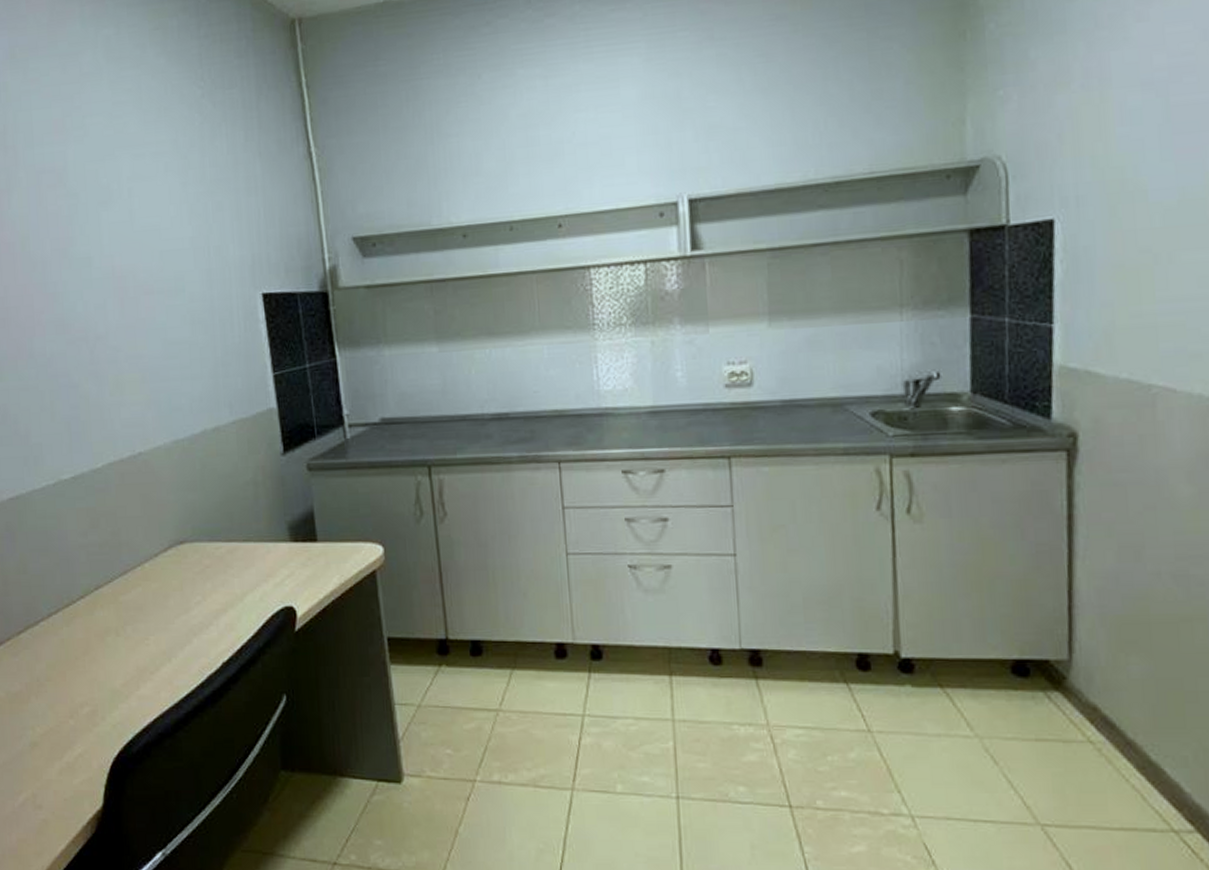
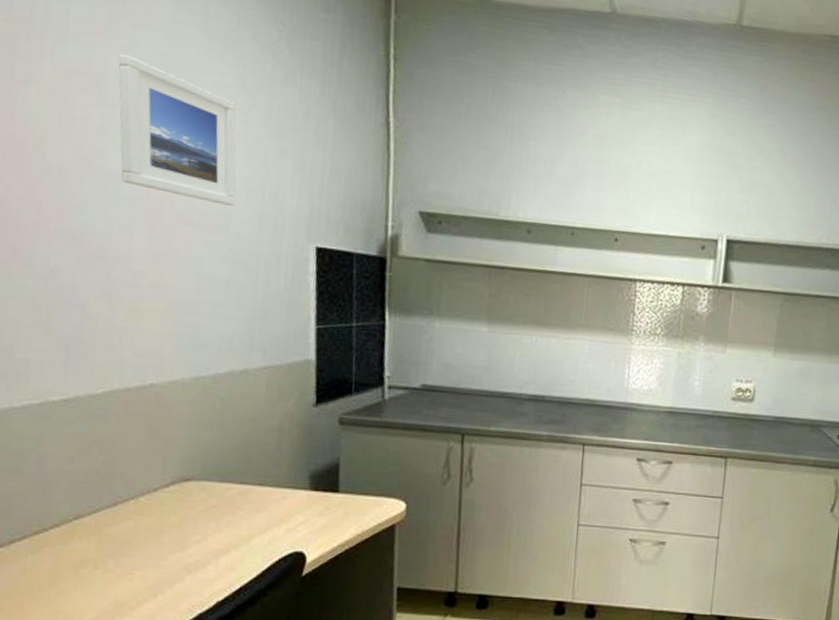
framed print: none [74,145,186,269] -> present [118,54,236,206]

